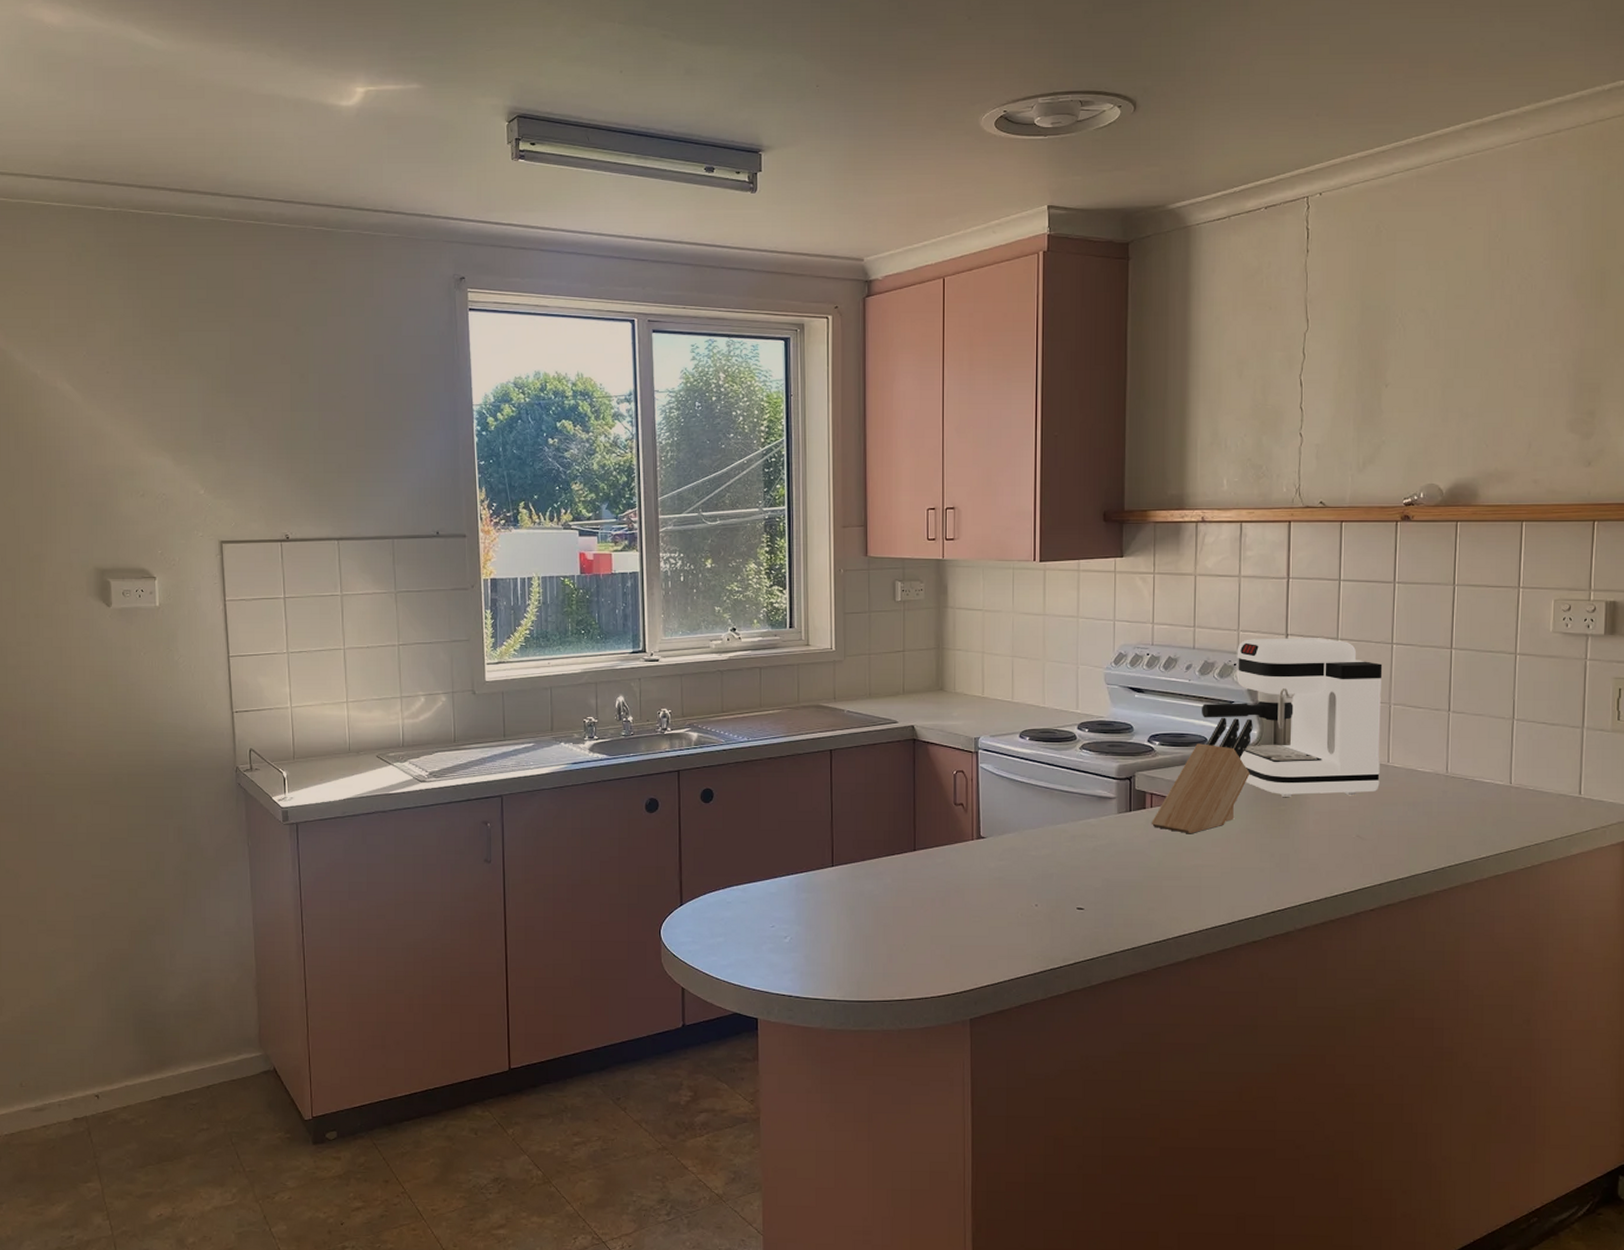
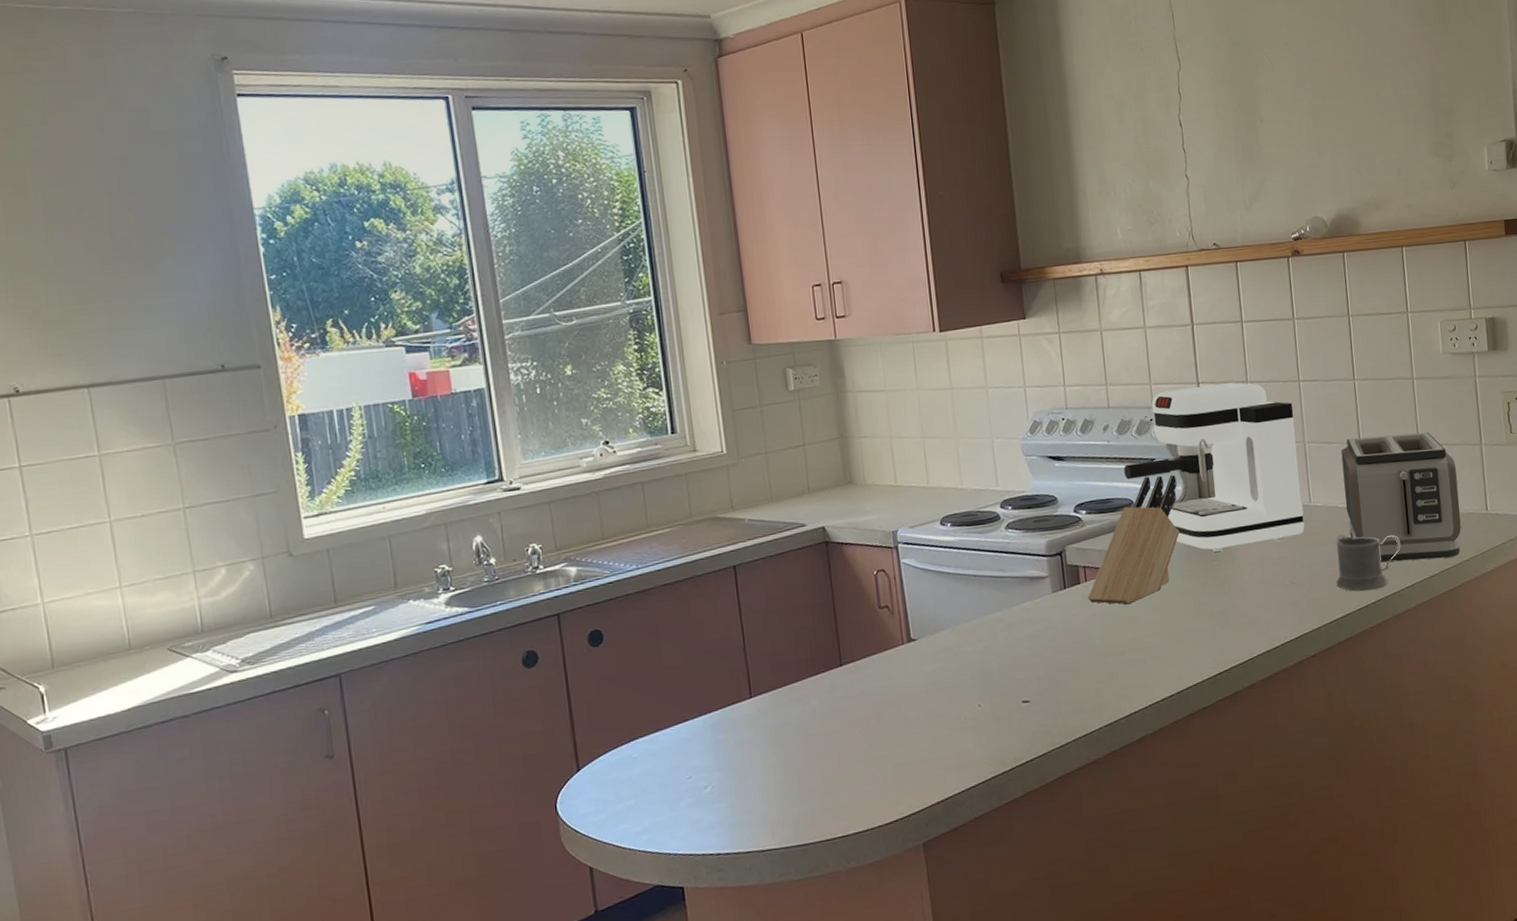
mug: none [1406,799,1479,856] -> present [1336,534,1401,591]
toaster: none [1425,705,1551,835] -> present [1341,432,1461,562]

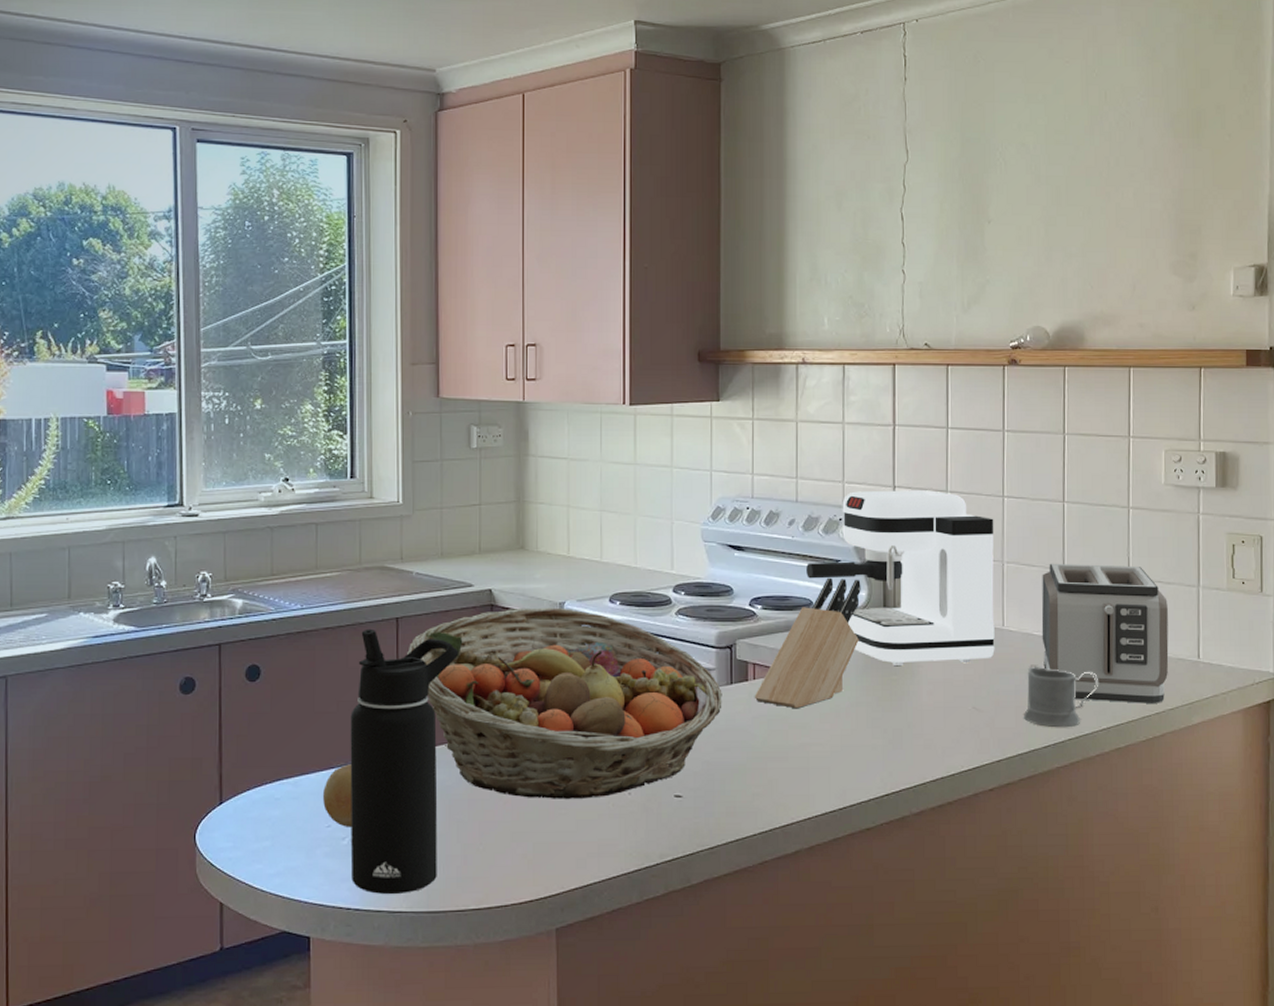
fruit: none [680,714,713,777] -> present [323,764,353,828]
water bottle: none [699,579,802,836] -> present [350,628,459,894]
fruit basket: none [748,536,1058,724] -> present [407,607,722,799]

